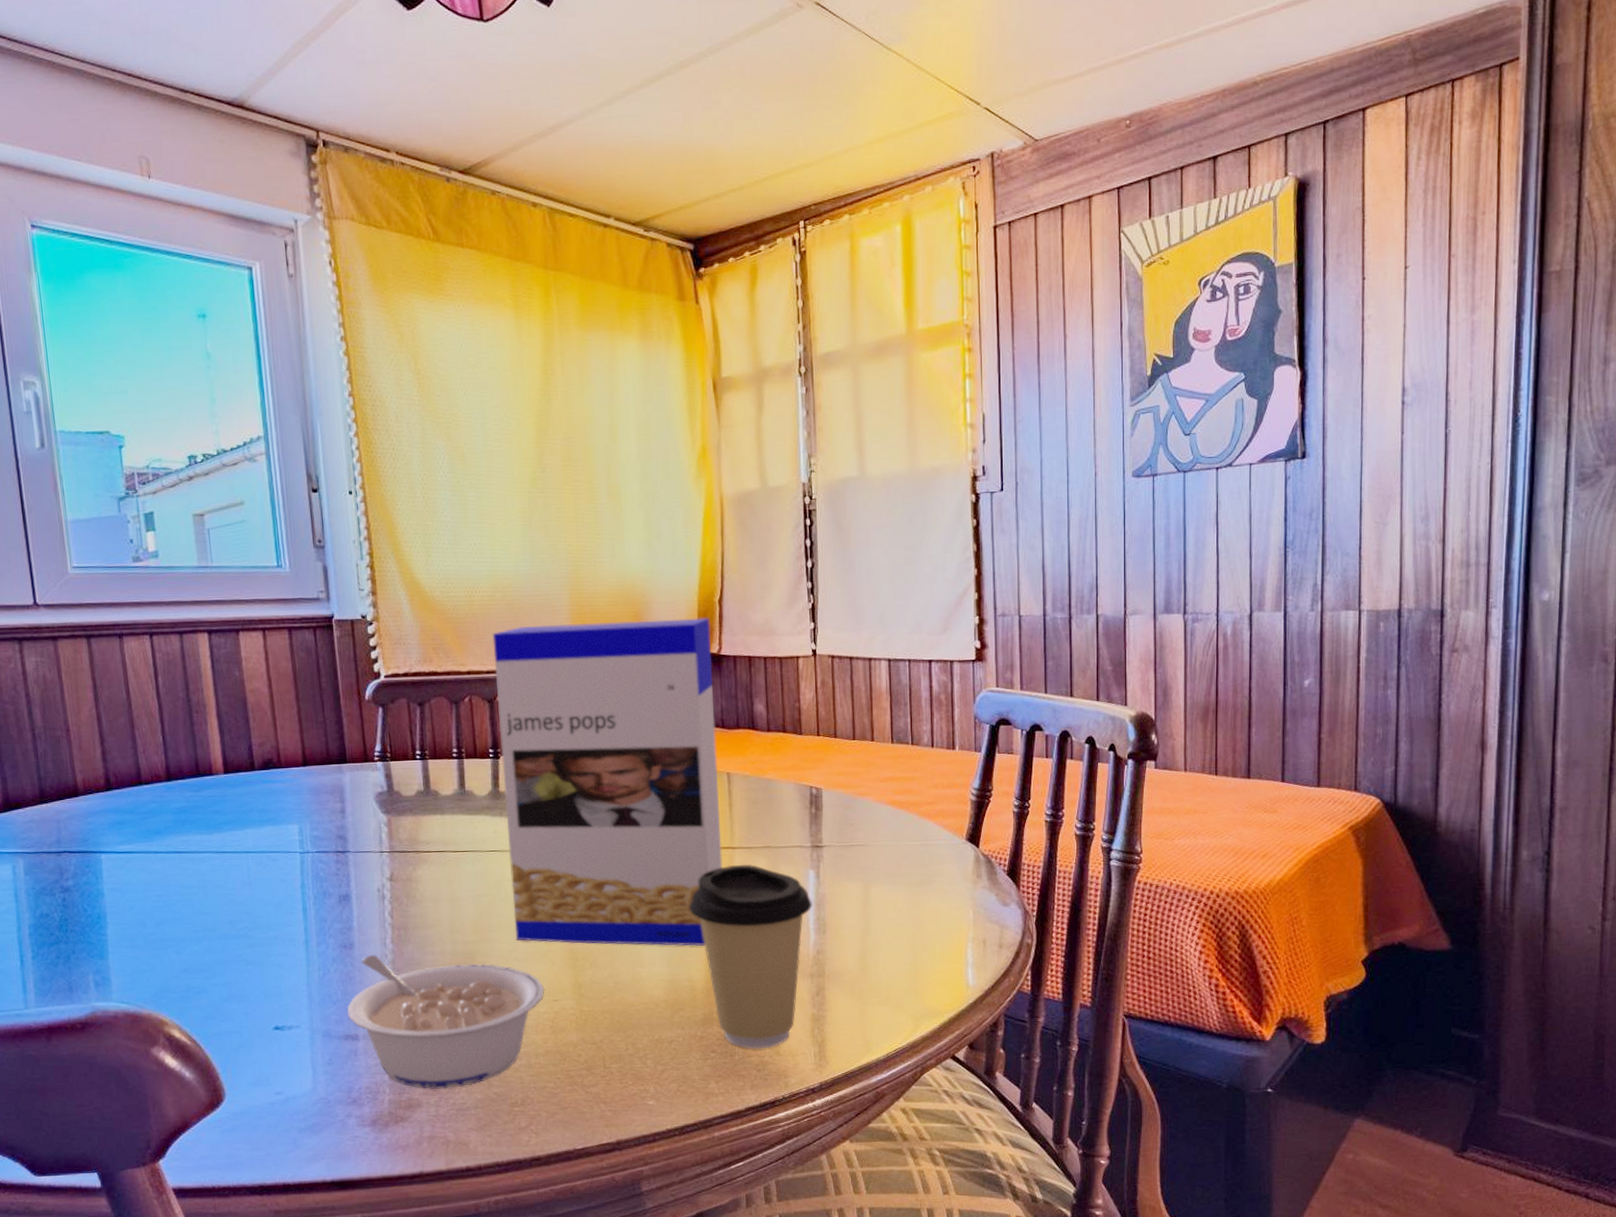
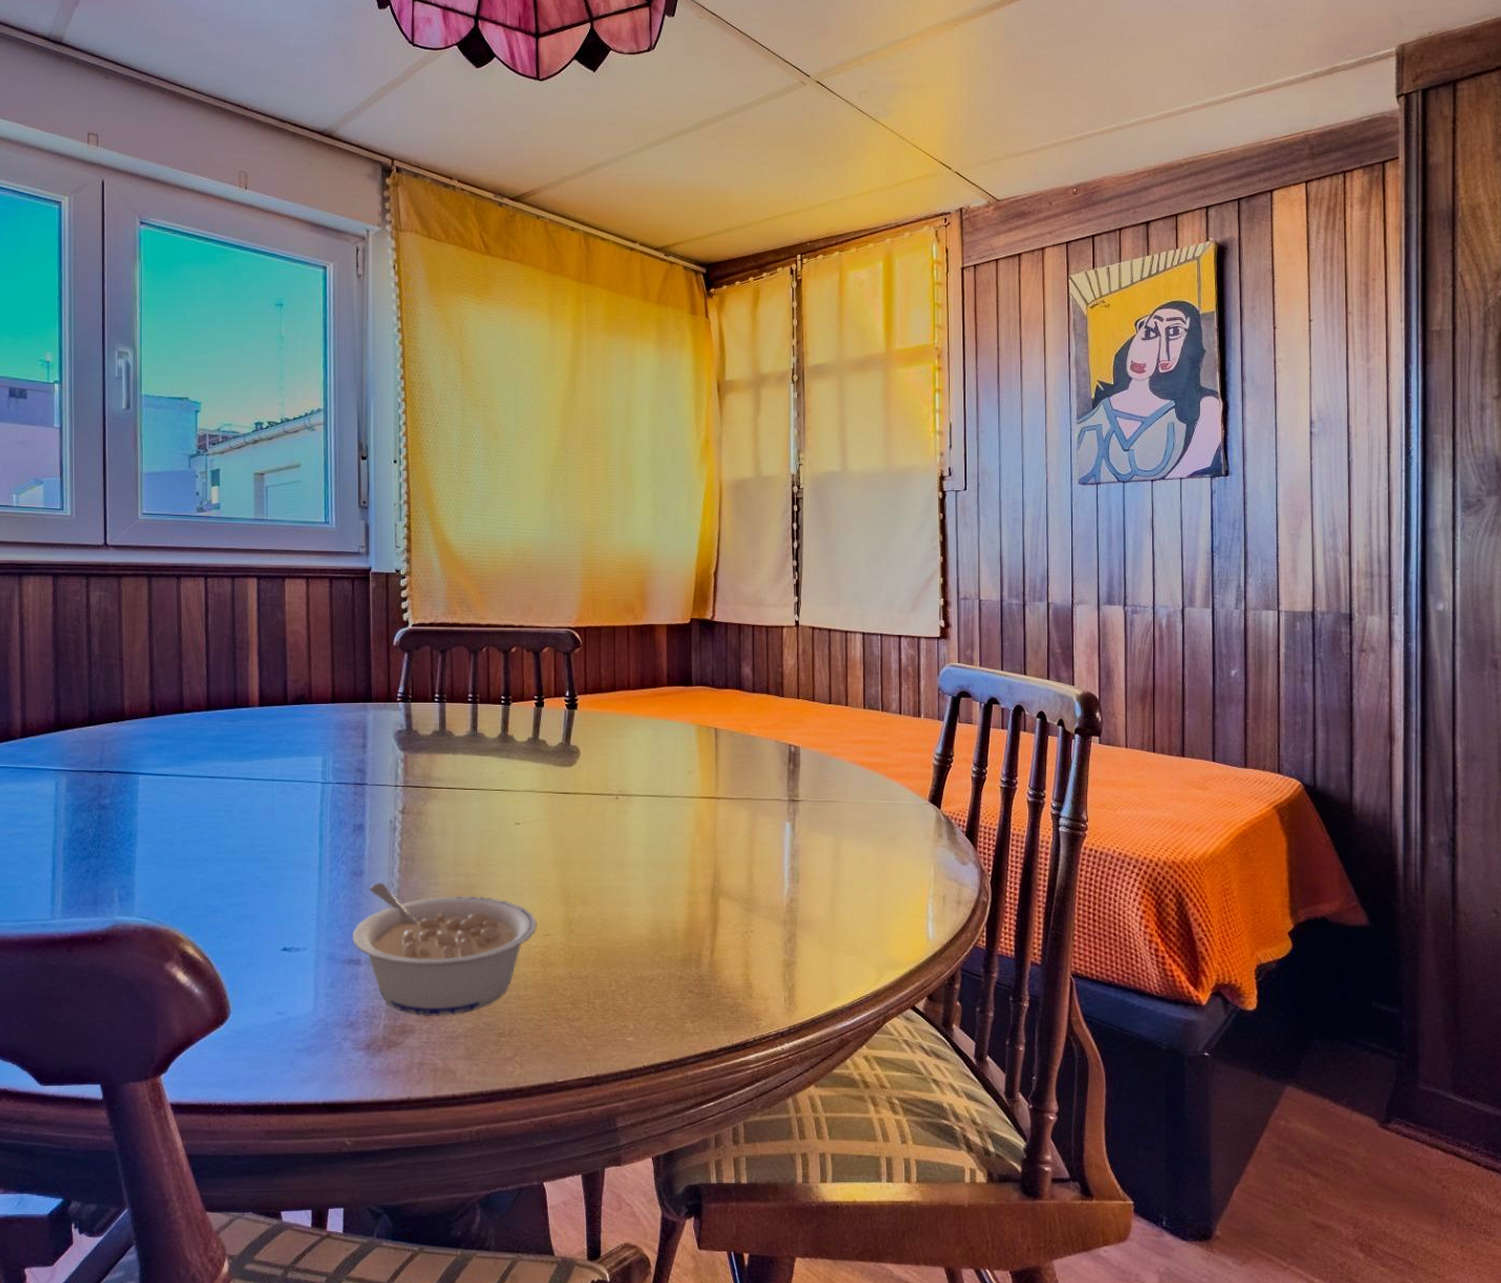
cereal box: present [492,617,723,946] -> none [511,586,707,889]
coffee cup: present [689,864,813,1050] -> none [674,813,788,991]

